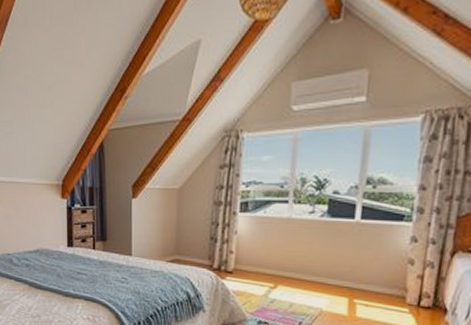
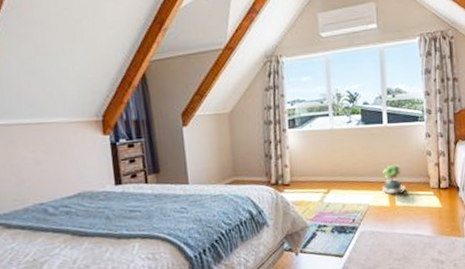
potted plant: none [341,268,372,304] -> present [382,164,406,194]

